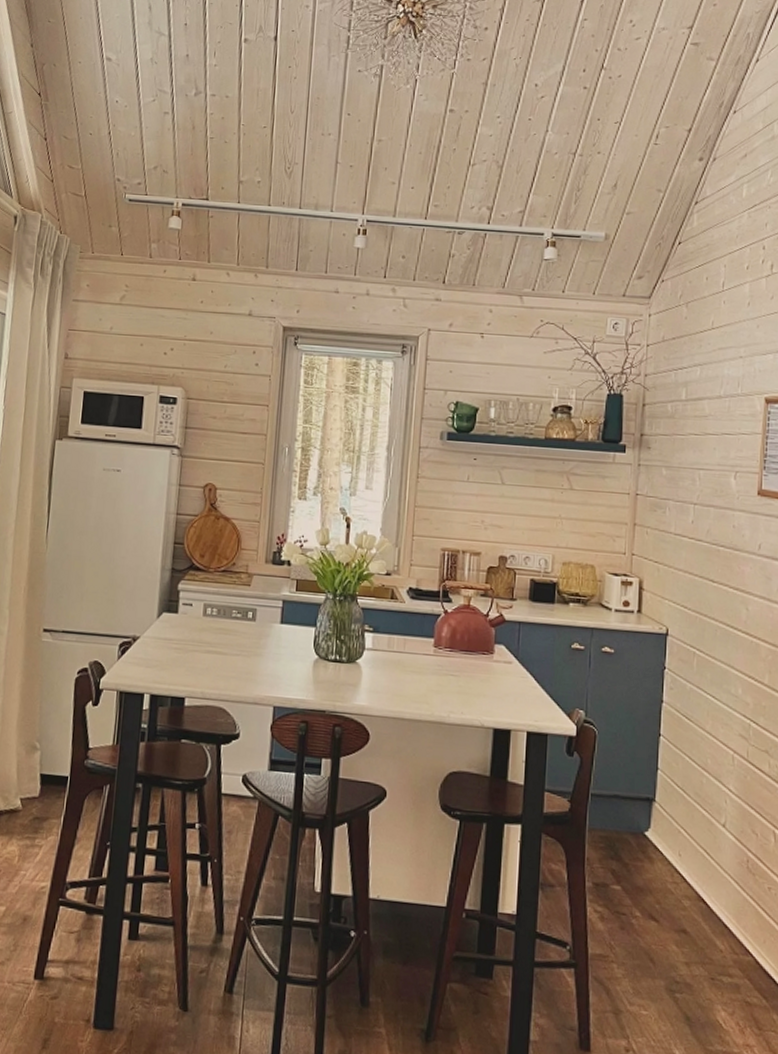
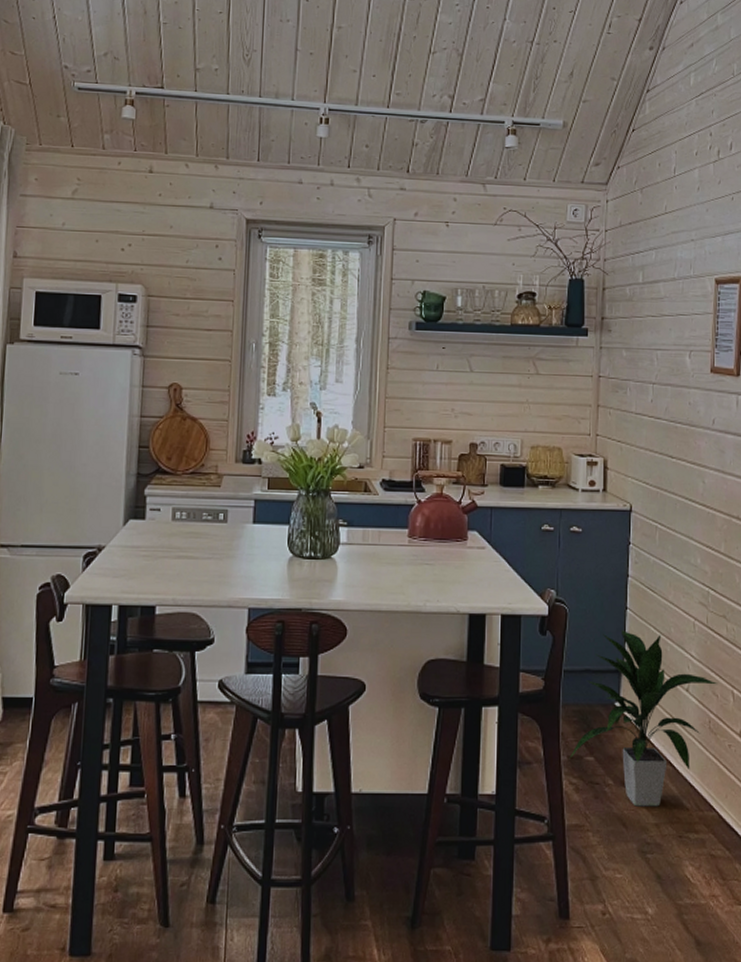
indoor plant: none [594,757,759,945] -> present [569,630,718,807]

